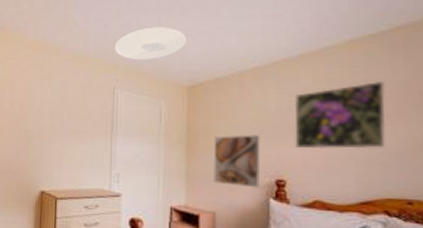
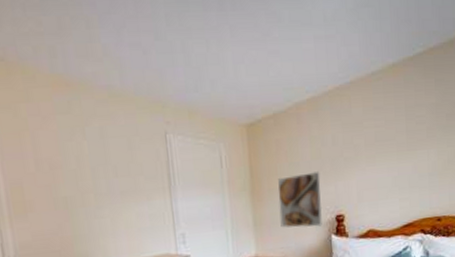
ceiling light: present [114,27,186,60] -> none [158,52,240,96]
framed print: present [294,82,386,150] -> none [348,106,422,182]

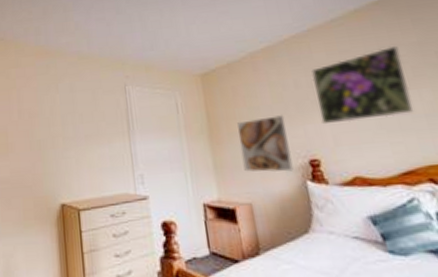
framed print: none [348,106,422,182] -> present [311,46,414,125]

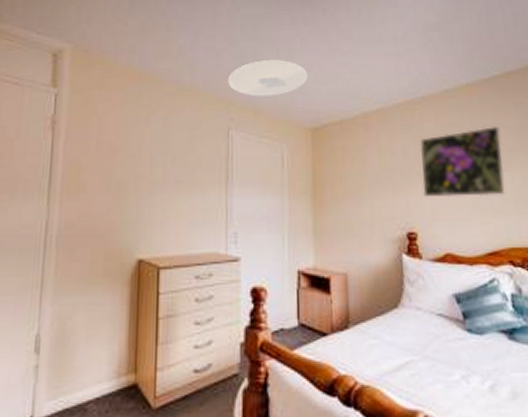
ceiling light: none [119,18,192,55] -> present [228,59,307,96]
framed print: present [237,115,294,172] -> none [342,183,392,243]

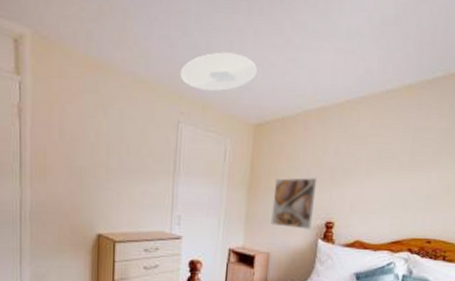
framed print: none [342,183,392,243] -> present [271,178,317,230]
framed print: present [420,127,505,198] -> none [346,129,430,194]

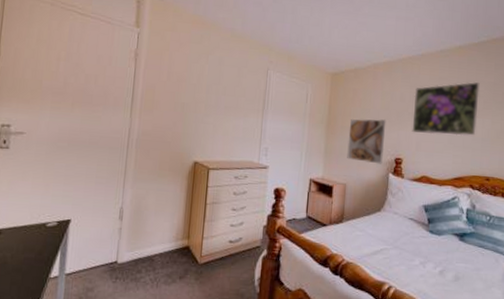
ceiling light: present [180,52,257,91] -> none [270,16,333,46]
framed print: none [346,129,430,194] -> present [412,82,480,136]

